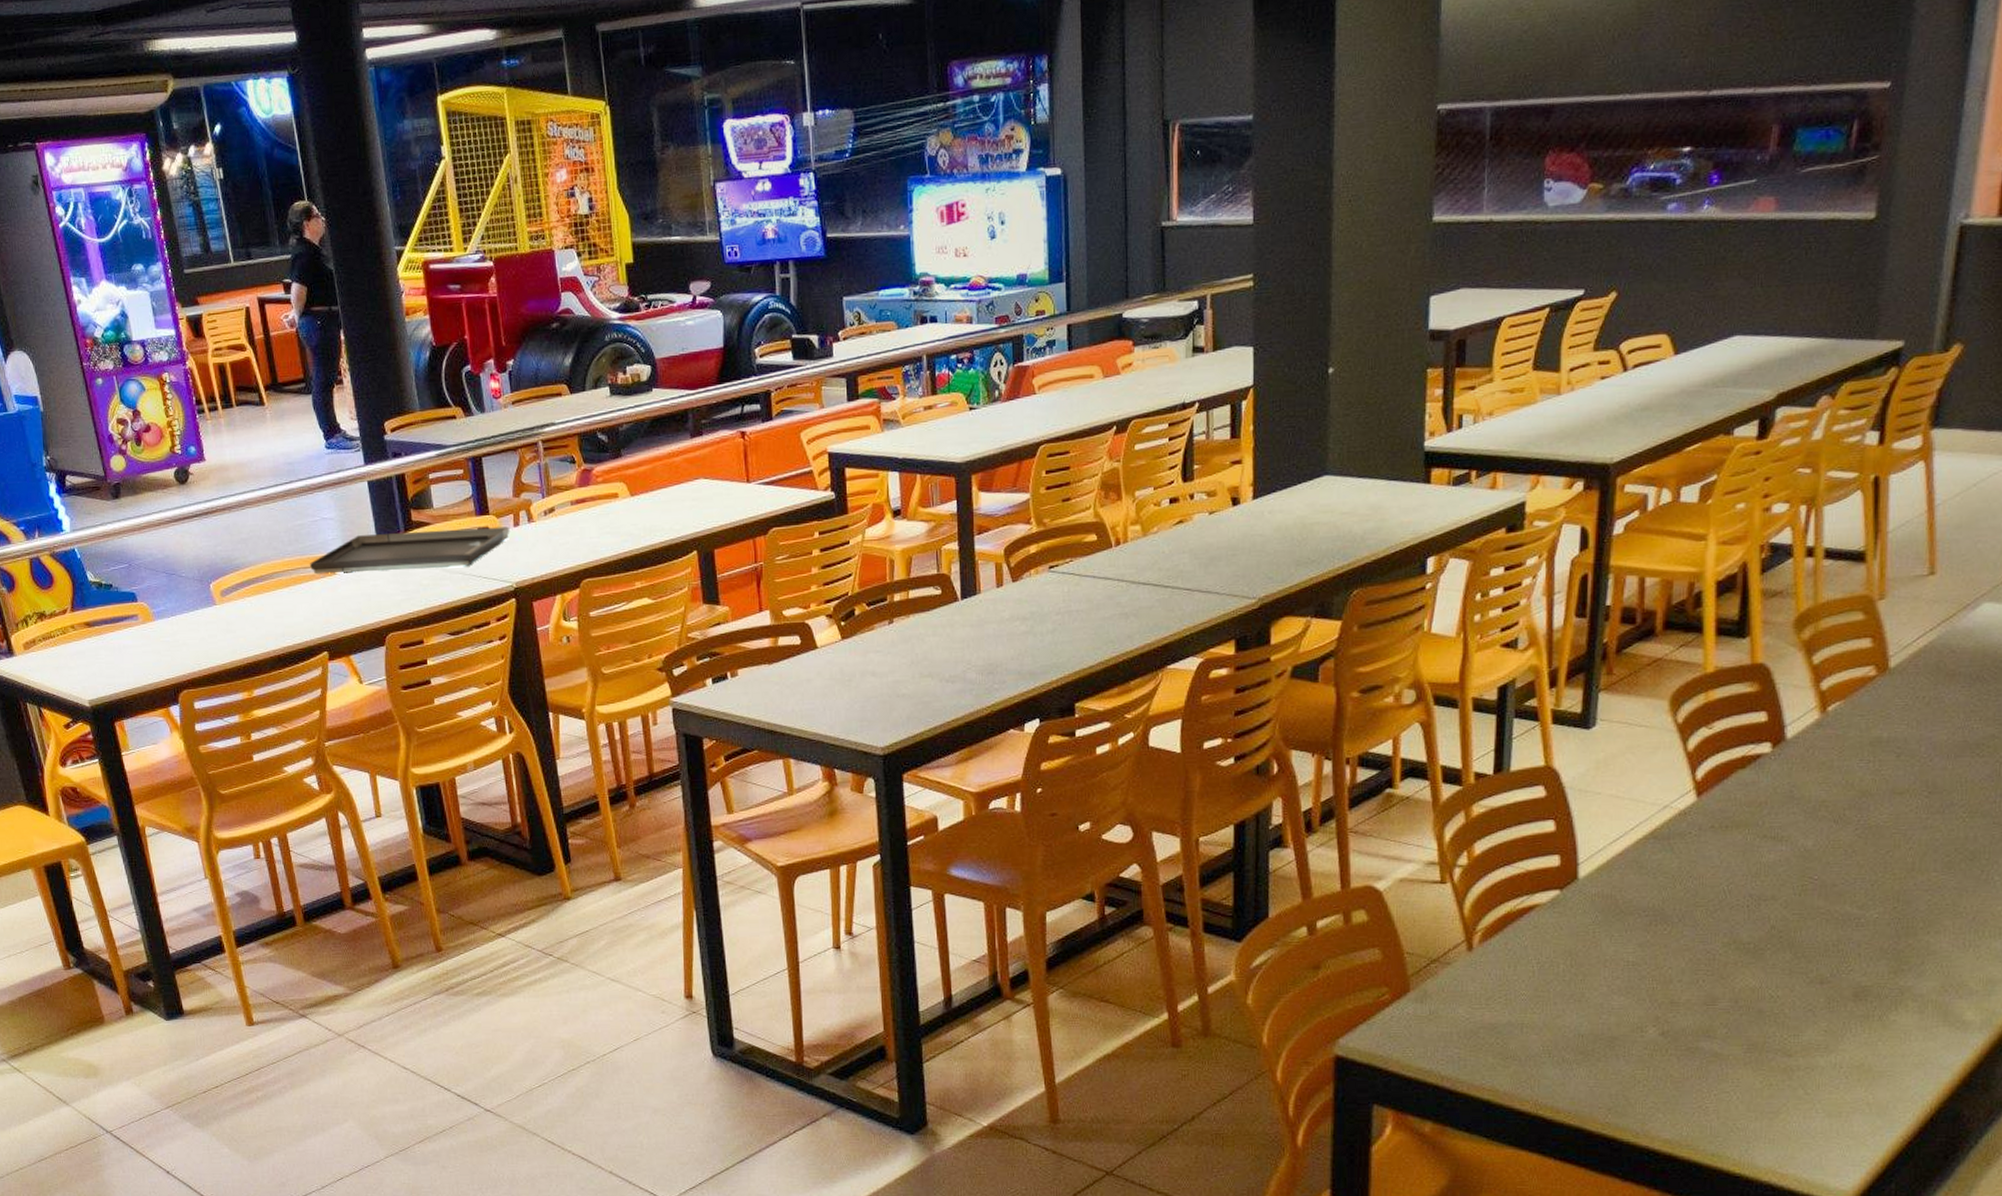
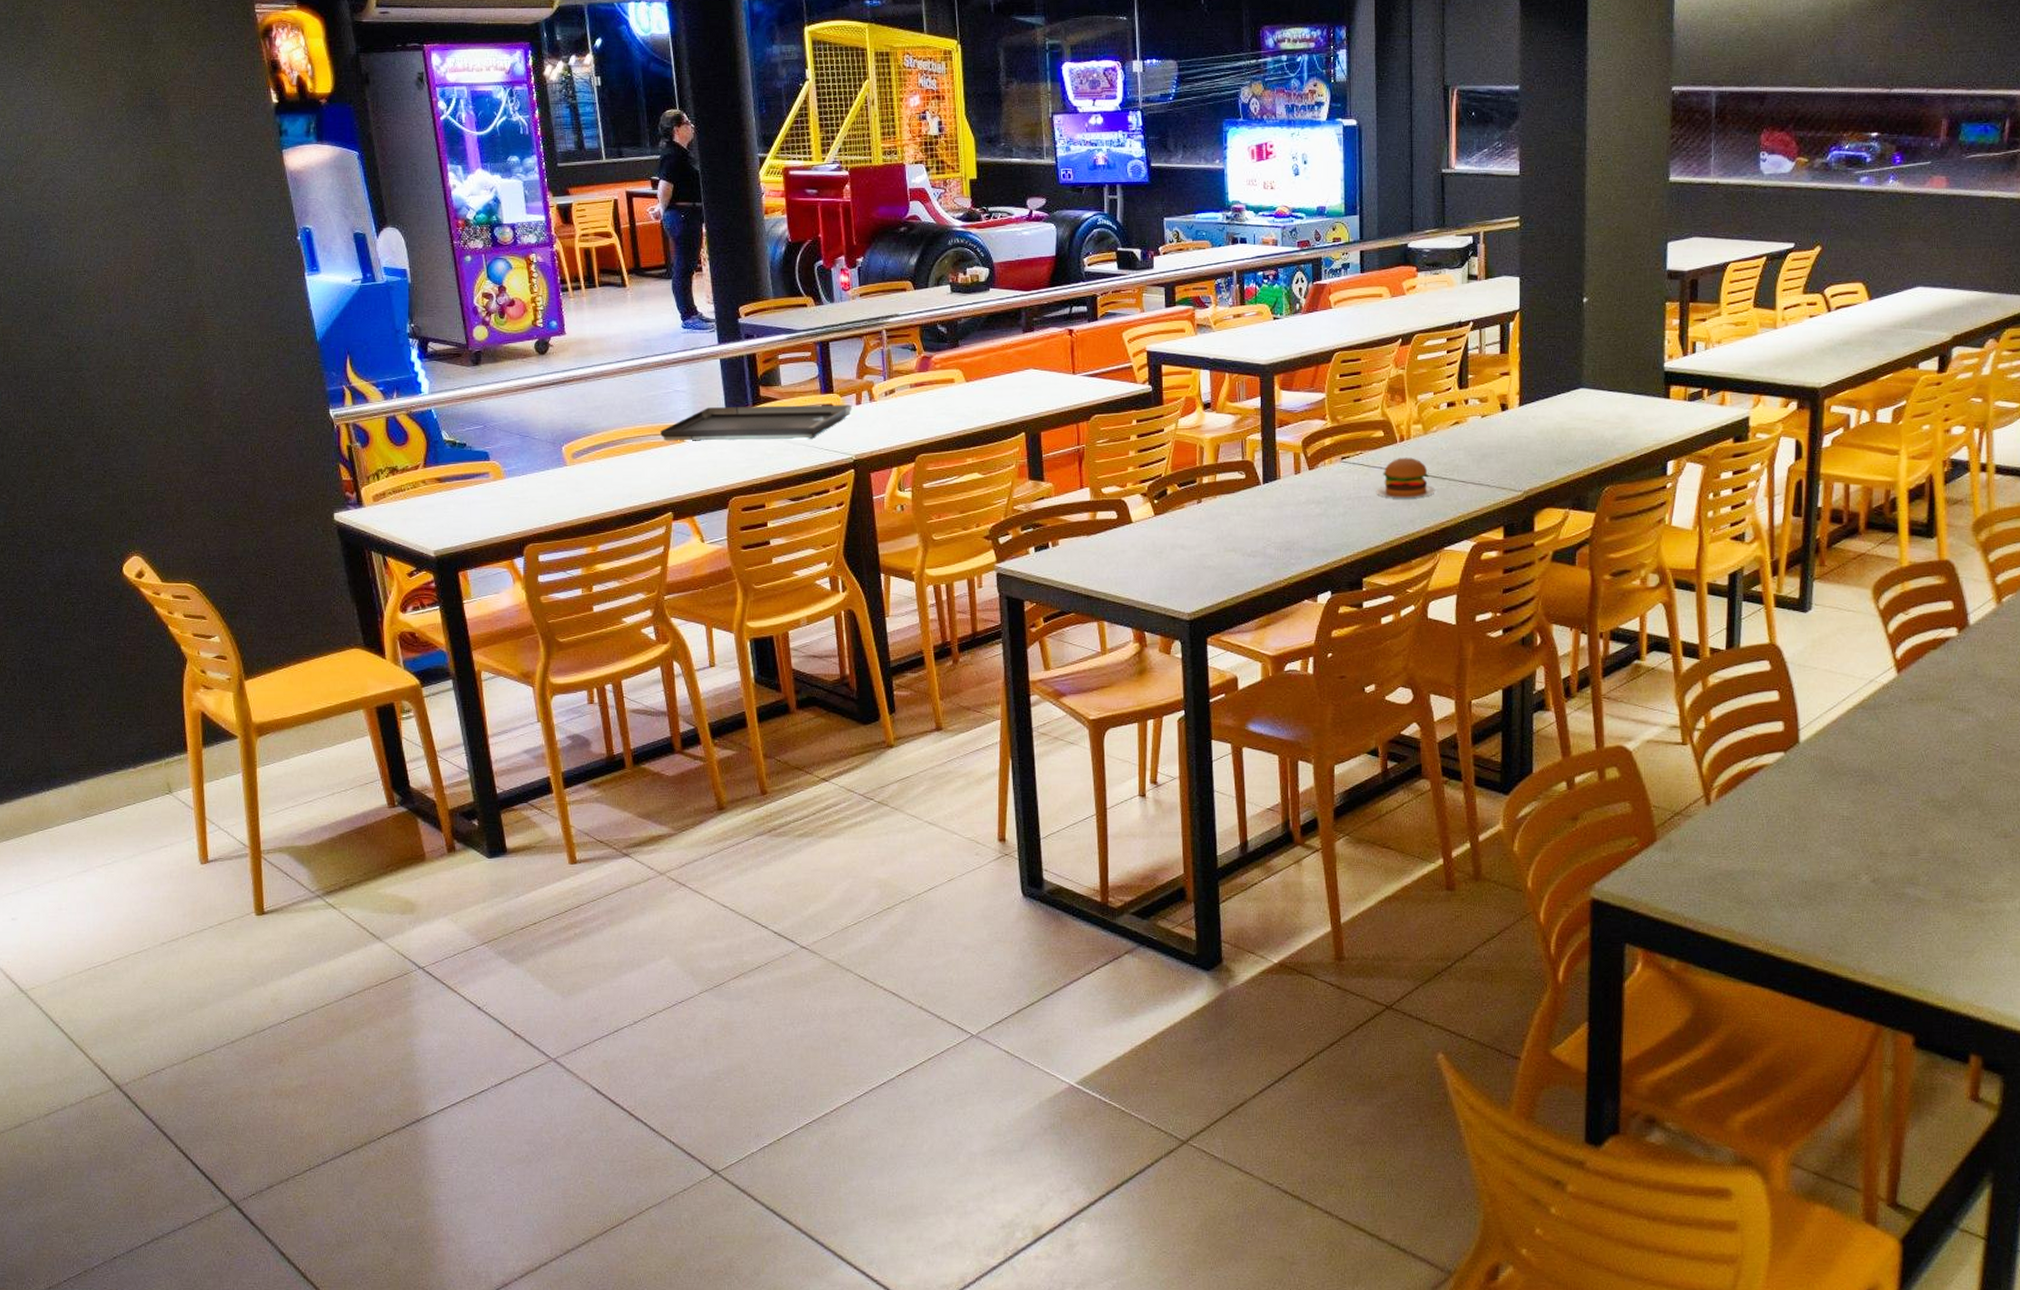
burger: none [1088,563,1157,612] -> present [1376,457,1435,499]

